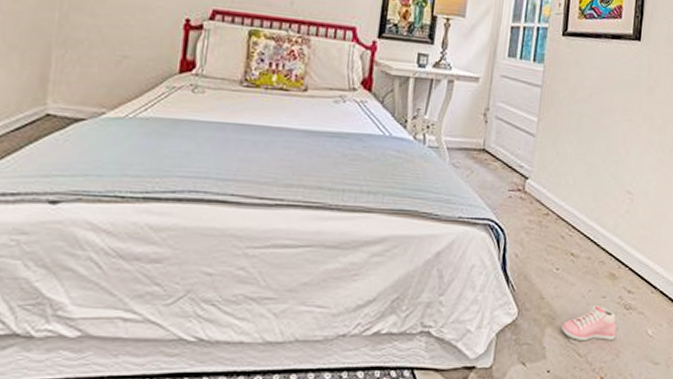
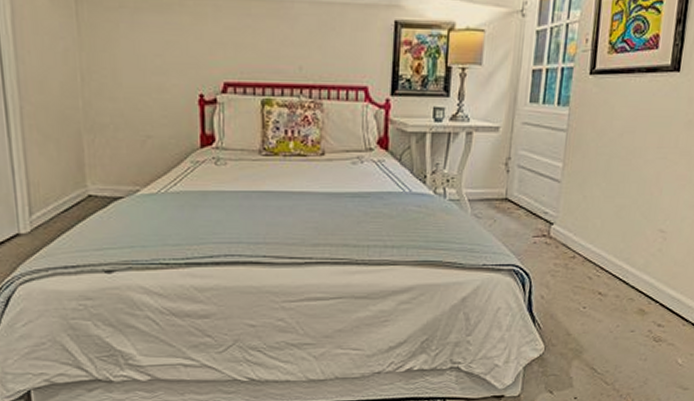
sneaker: present [561,304,616,342] -> none [589,338,645,372]

